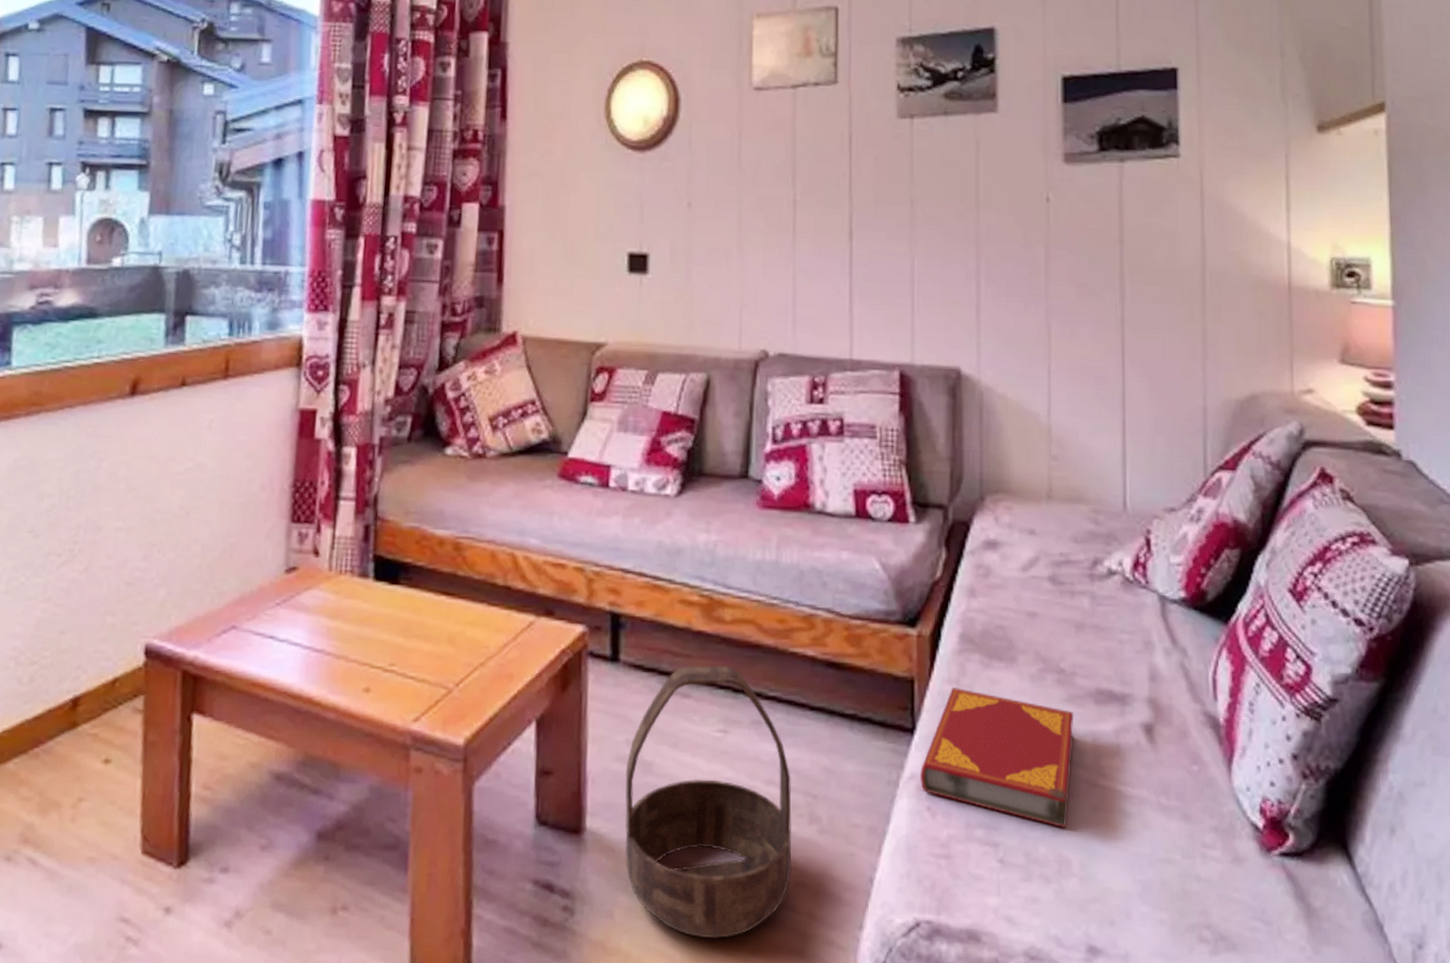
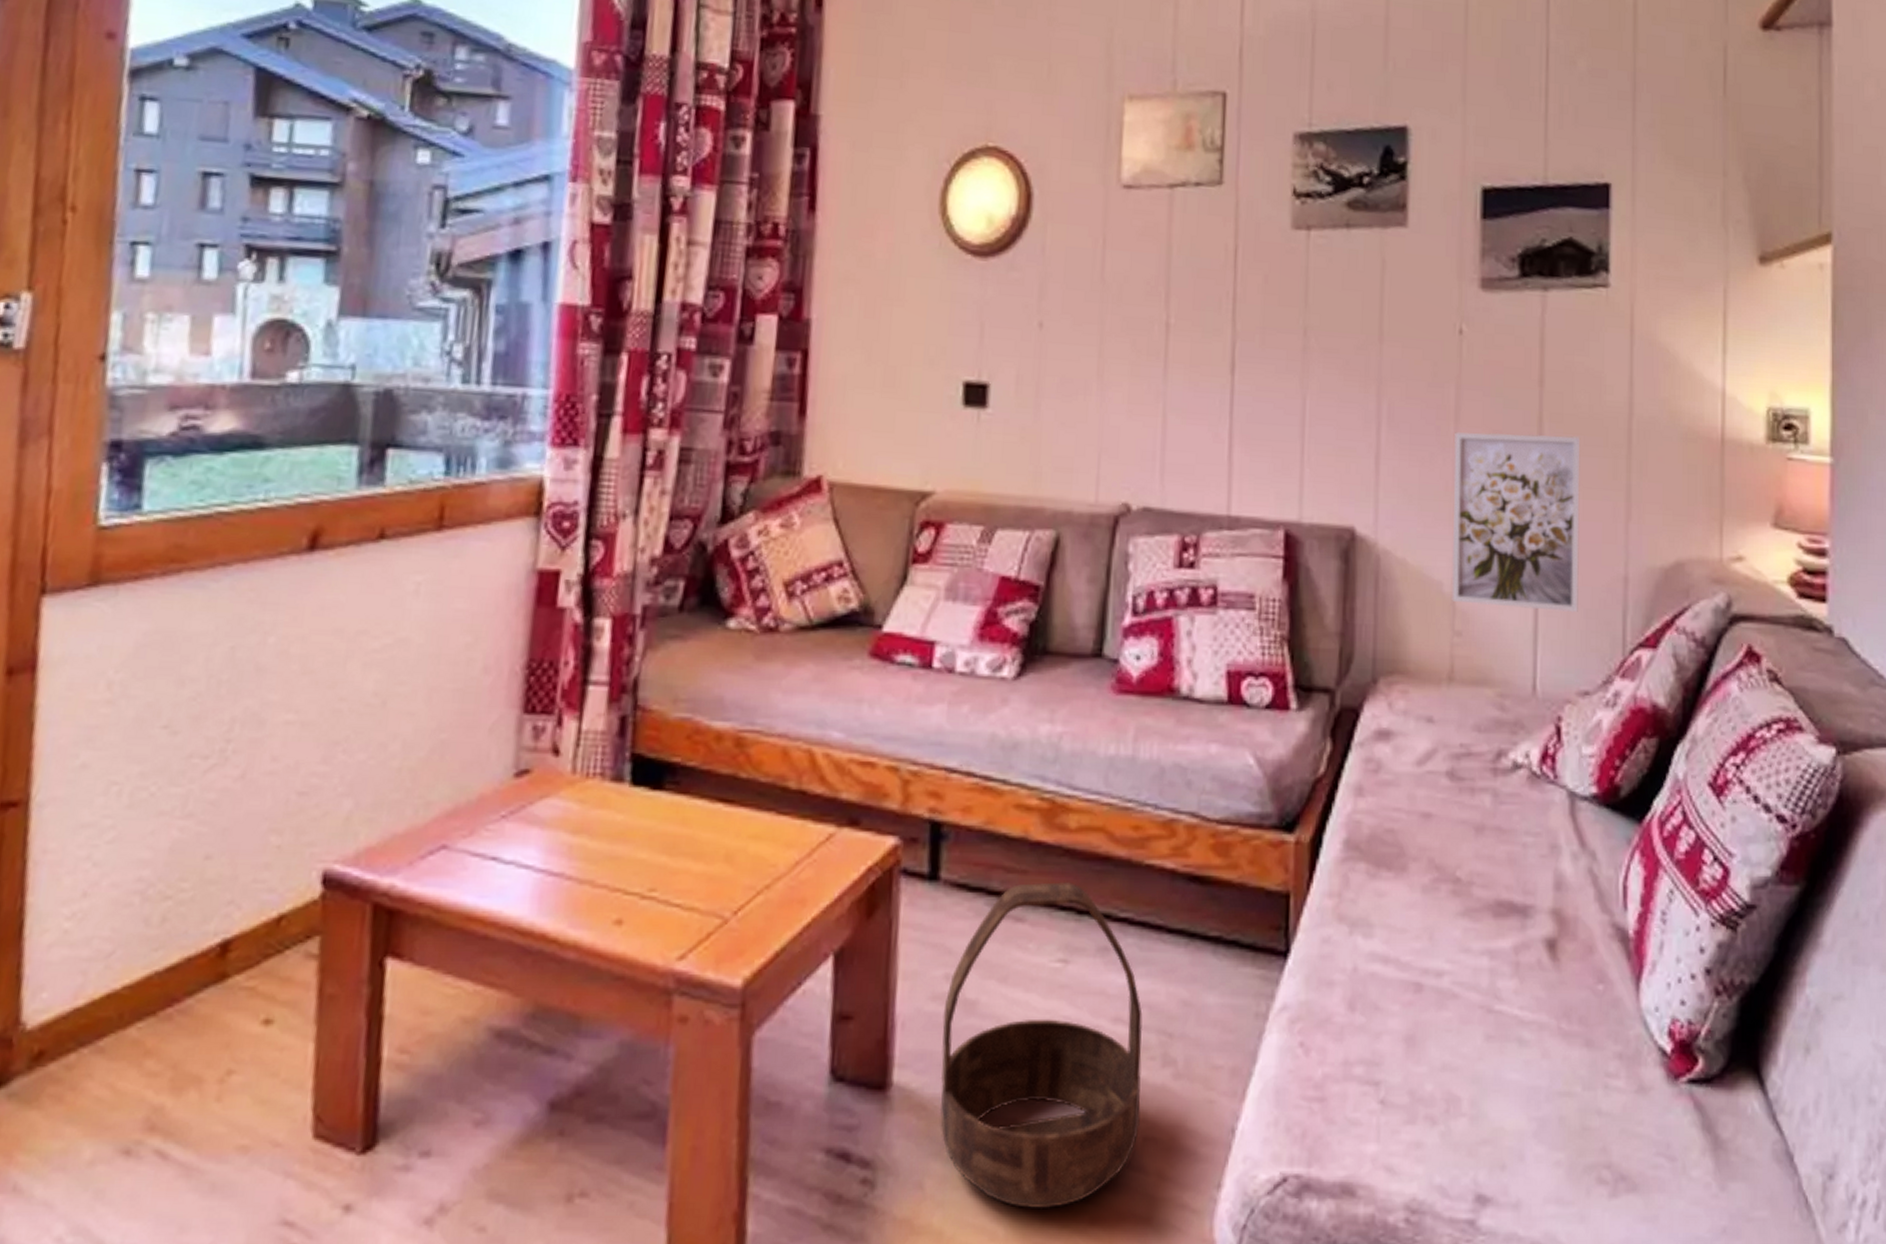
hardback book: present [919,687,1074,828] -> none [1292,902,1470,1061]
wall art: none [1045,284,1162,440] -> present [1451,431,1581,613]

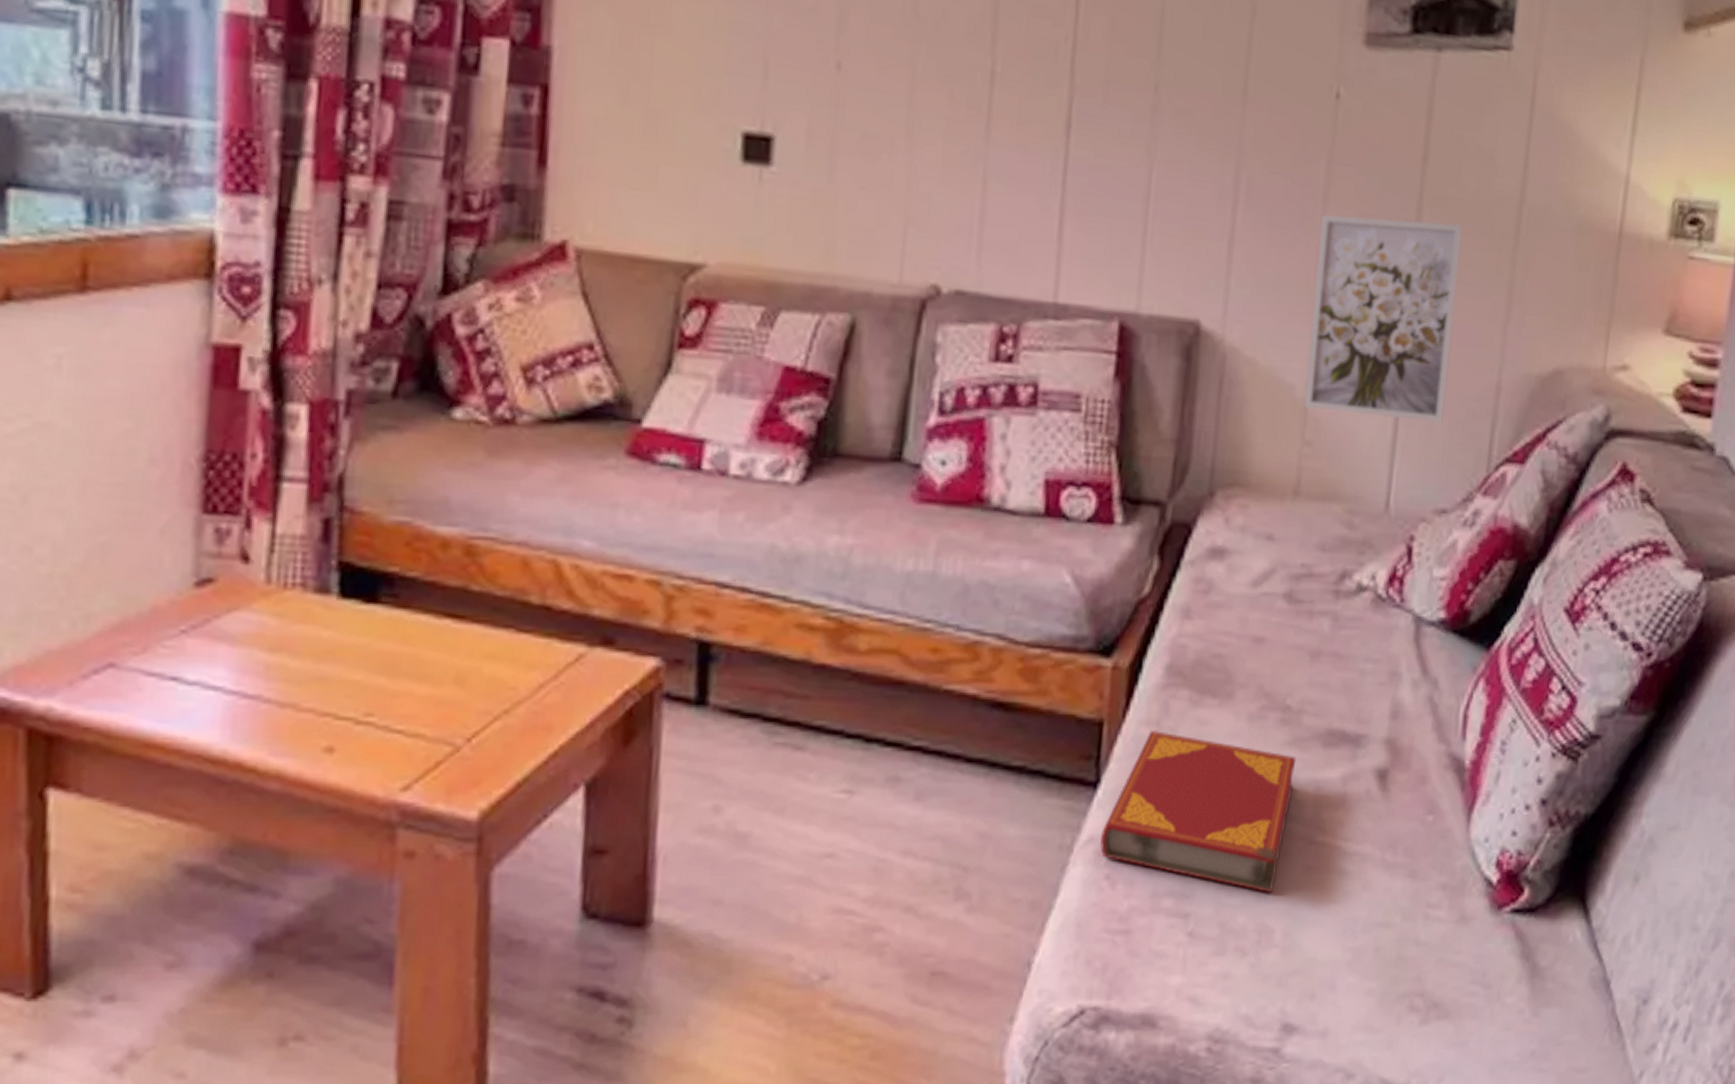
basket: present [939,882,1143,1210] -> none [706,708,935,1045]
hardback book: none [1292,902,1470,1061] -> present [1099,731,1297,892]

